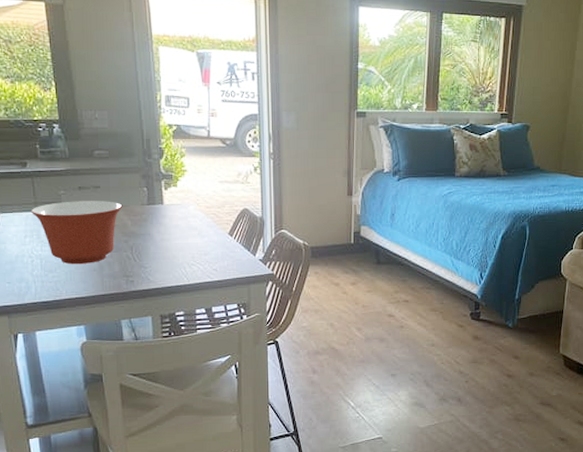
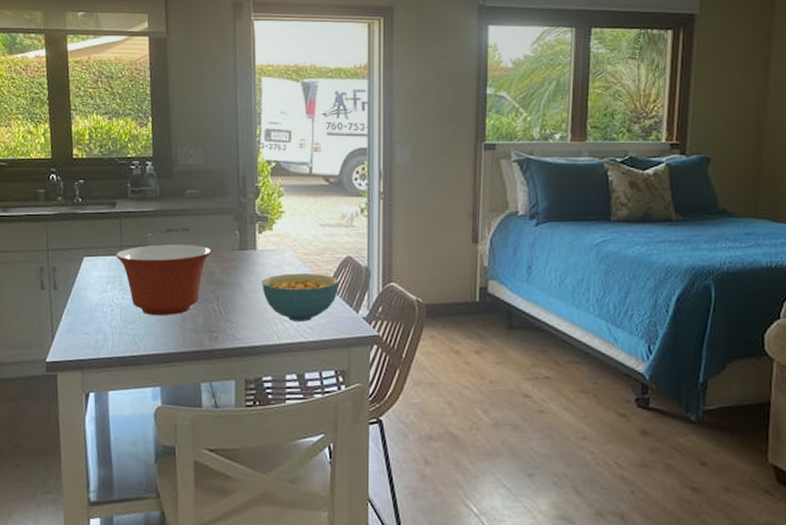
cereal bowl: none [169,224,239,265] -> present [261,273,340,321]

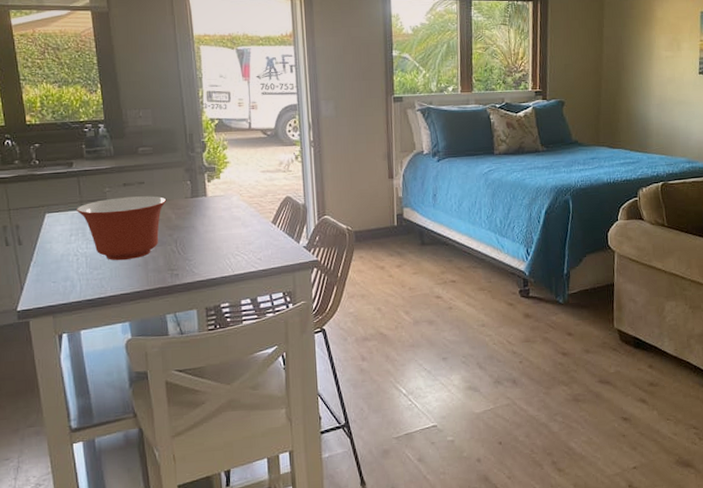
cereal bowl: present [261,273,340,321] -> none [213,213,282,255]

